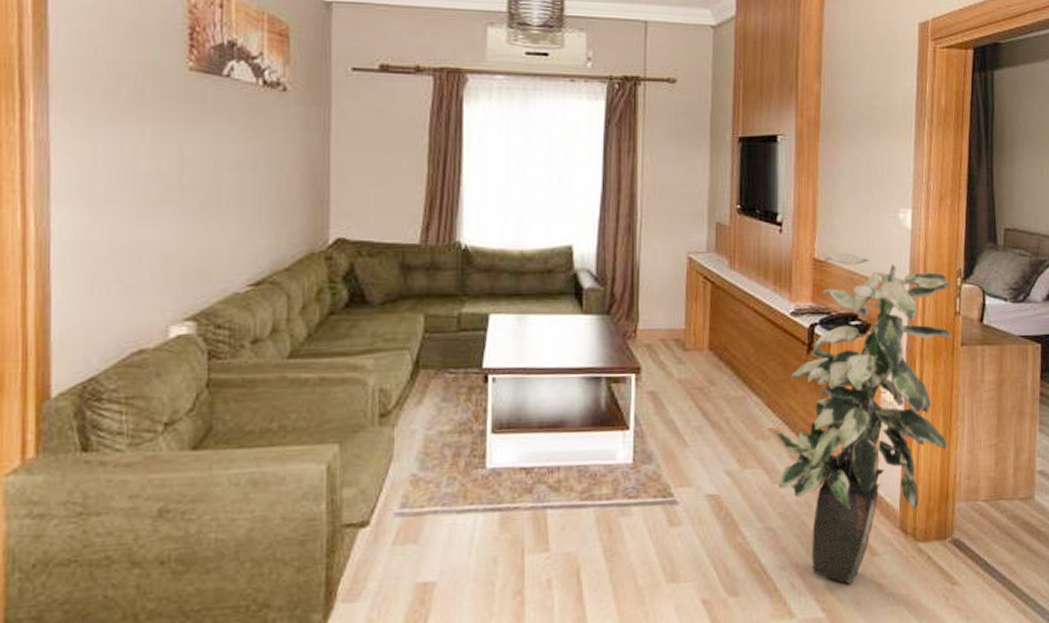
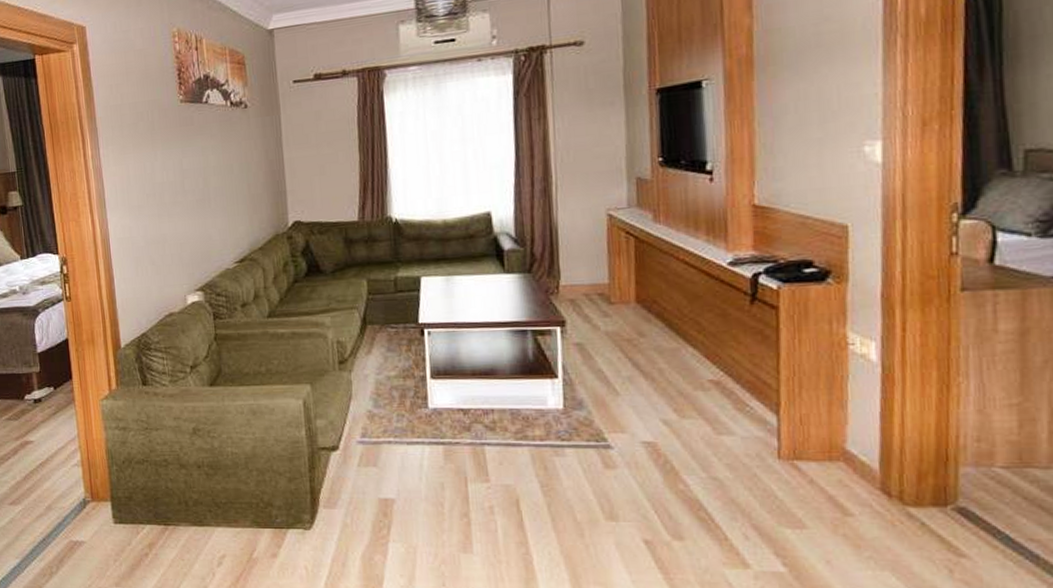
indoor plant: present [776,253,953,585] -> none [718,196,948,544]

